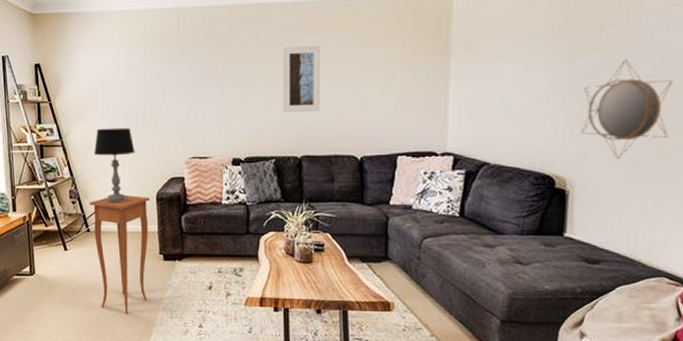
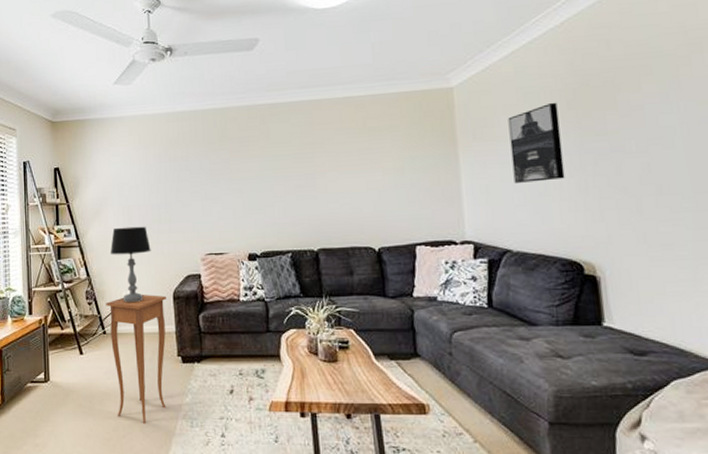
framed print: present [282,45,321,112] -> none [292,140,333,206]
wall art: none [501,14,556,97] -> present [508,102,565,183]
home mirror: present [582,58,673,160] -> none [598,141,694,243]

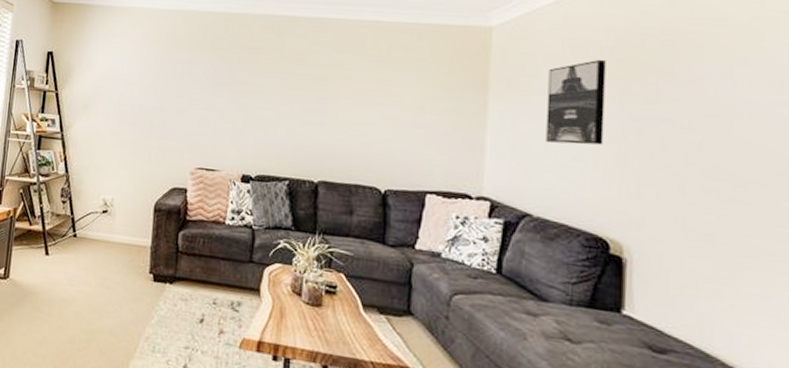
side table: present [106,295,167,423] -> none [76,201,148,340]
table lamp: present [111,226,151,303] -> none [94,125,138,209]

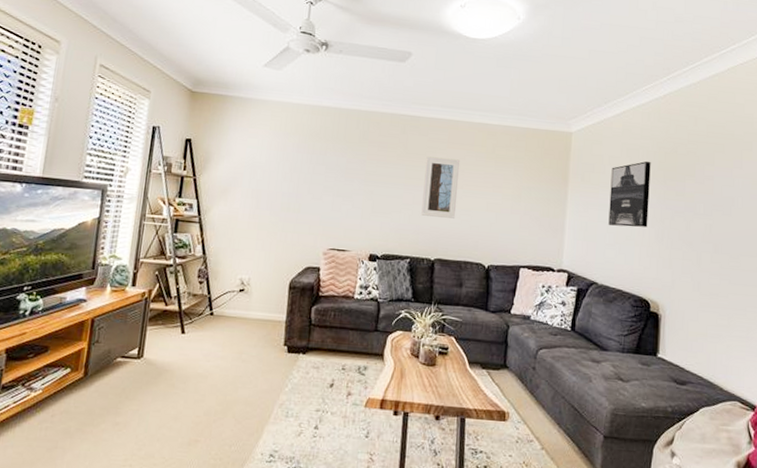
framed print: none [301,62,348,134] -> present [421,156,461,219]

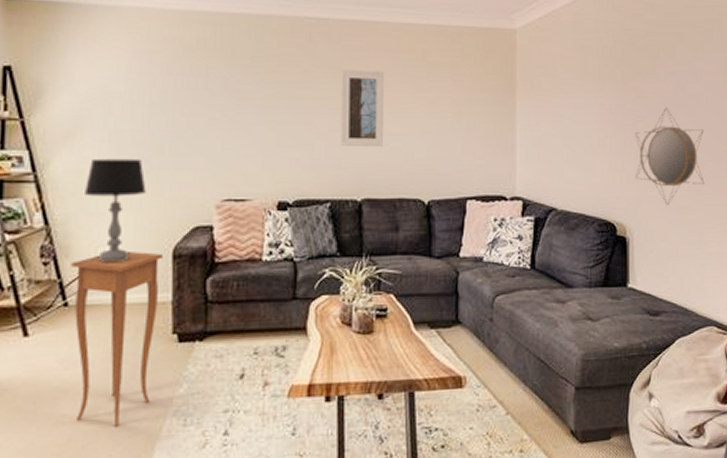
side table: none [212,280,283,409] -> present [71,252,164,427]
table lamp: none [232,209,275,288] -> present [85,158,146,263]
wall art: present [608,161,651,227] -> none [564,58,608,139]
home mirror: none [671,205,738,291] -> present [635,106,705,206]

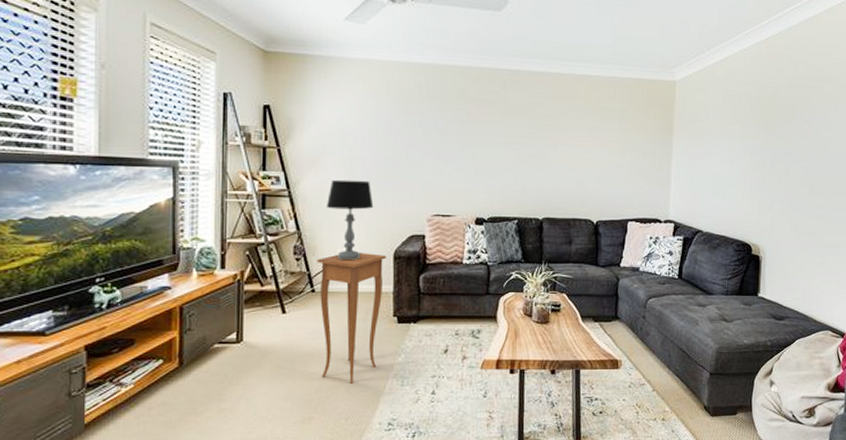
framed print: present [341,70,385,146] -> none [527,113,565,176]
home mirror: present [635,106,705,206] -> none [771,148,833,231]

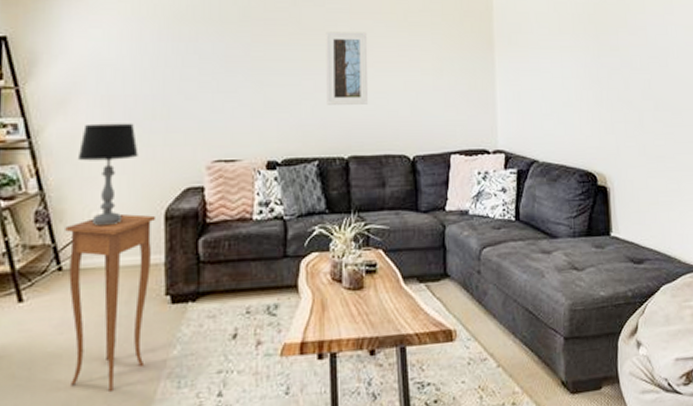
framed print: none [527,113,565,176] -> present [326,31,368,105]

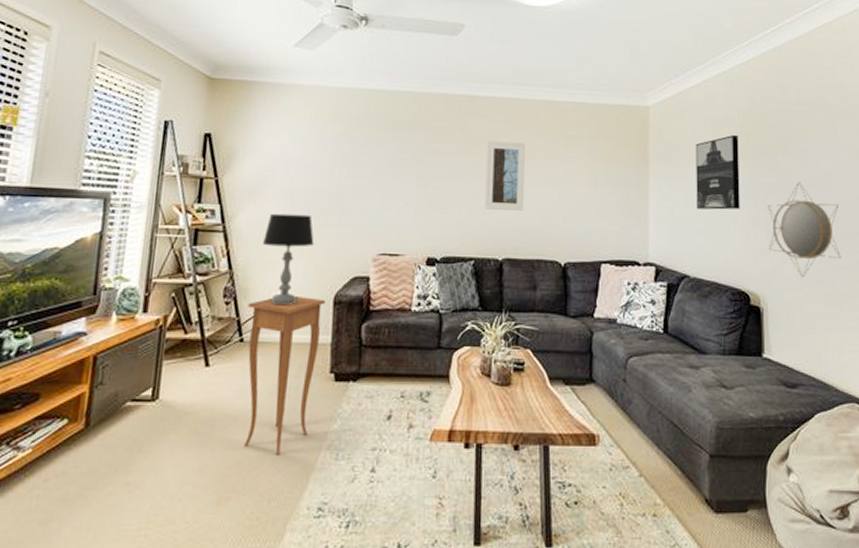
wall art: none [539,14,585,92] -> present [695,134,740,210]
home mirror: none [611,58,680,155] -> present [768,181,842,278]

